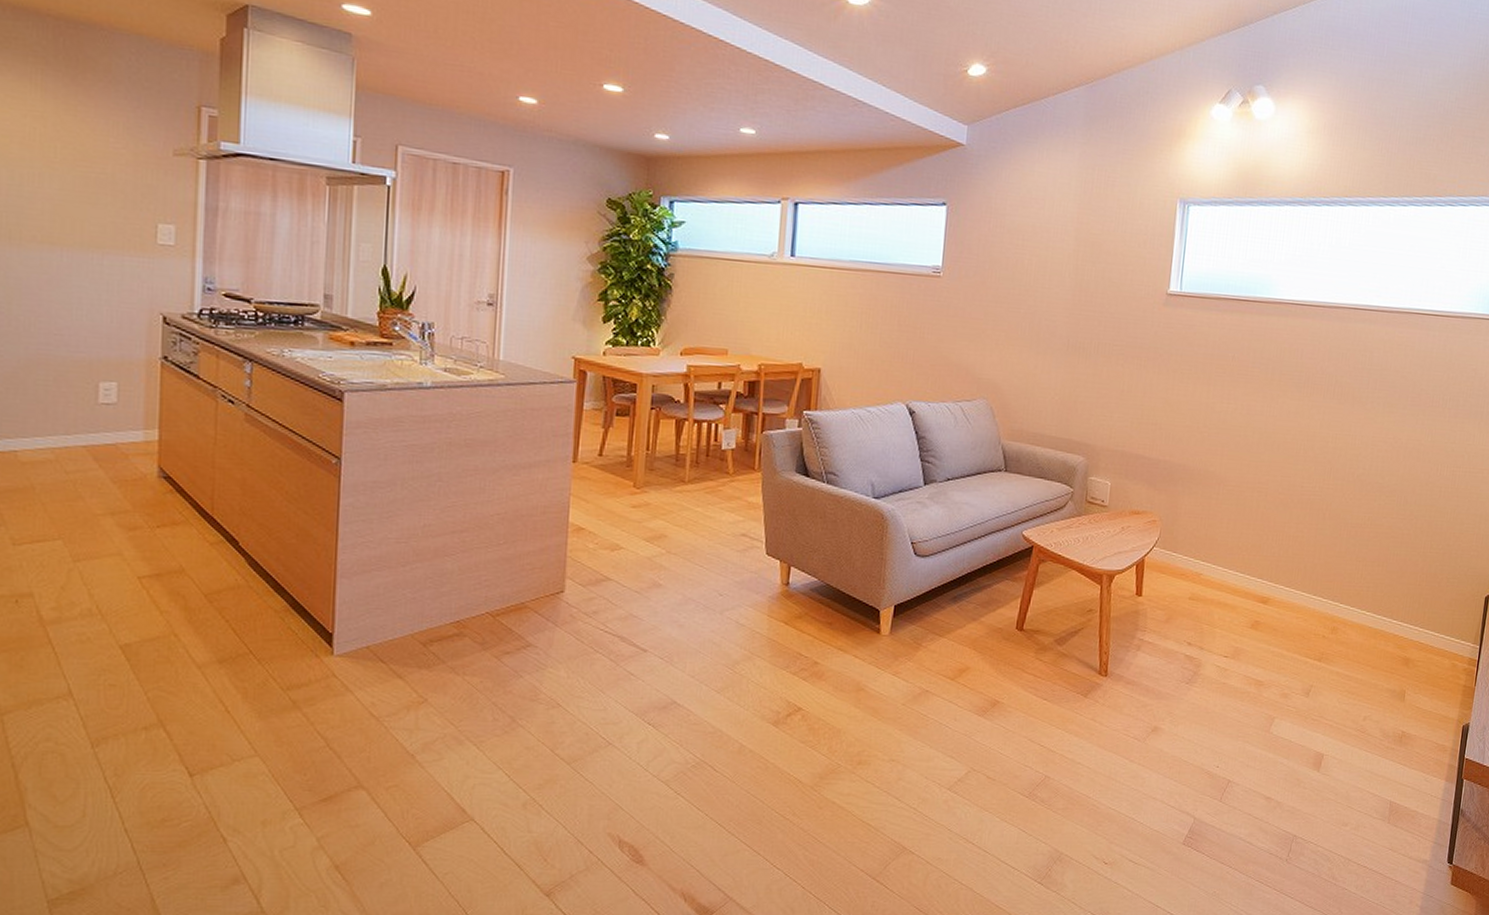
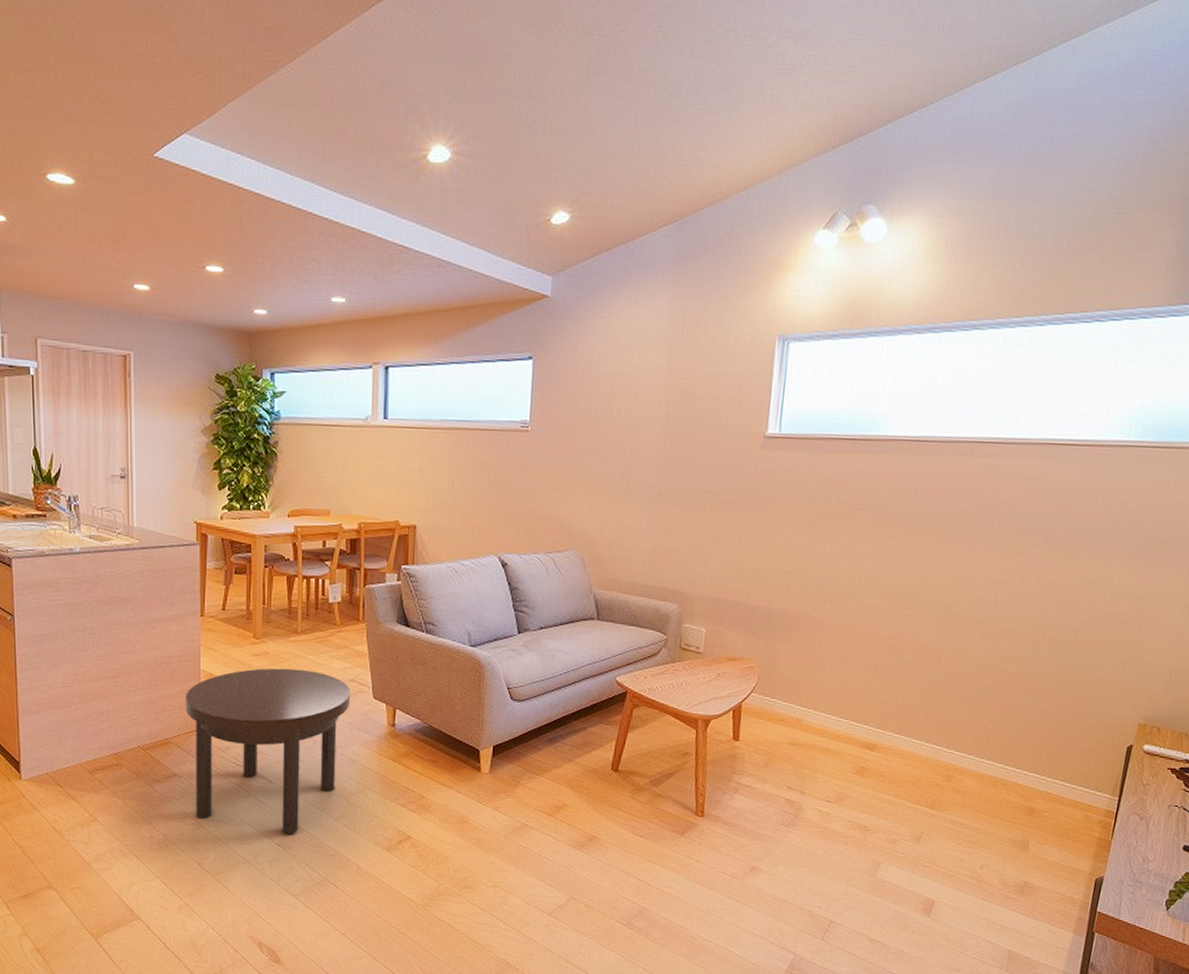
side table: none [546,521,742,711] -> present [185,668,351,834]

